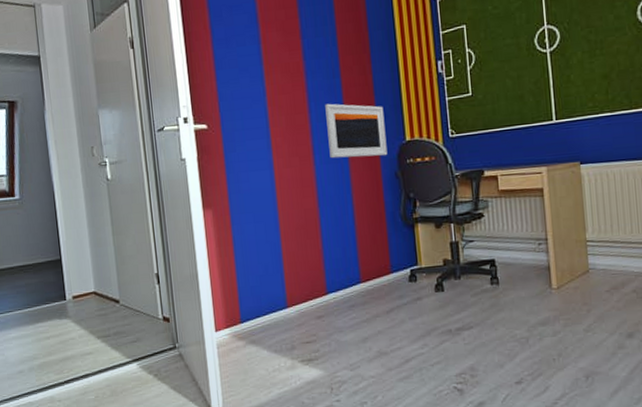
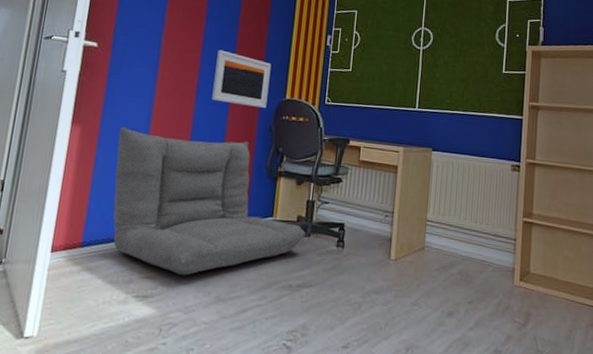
sofa: none [248,193,455,336] -> present [113,126,306,276]

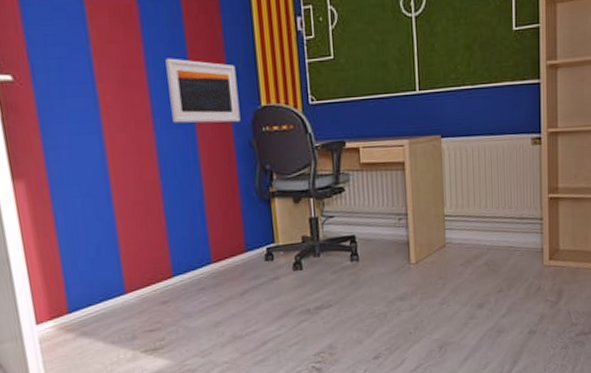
sofa: present [113,126,306,276] -> none [72,164,314,322]

